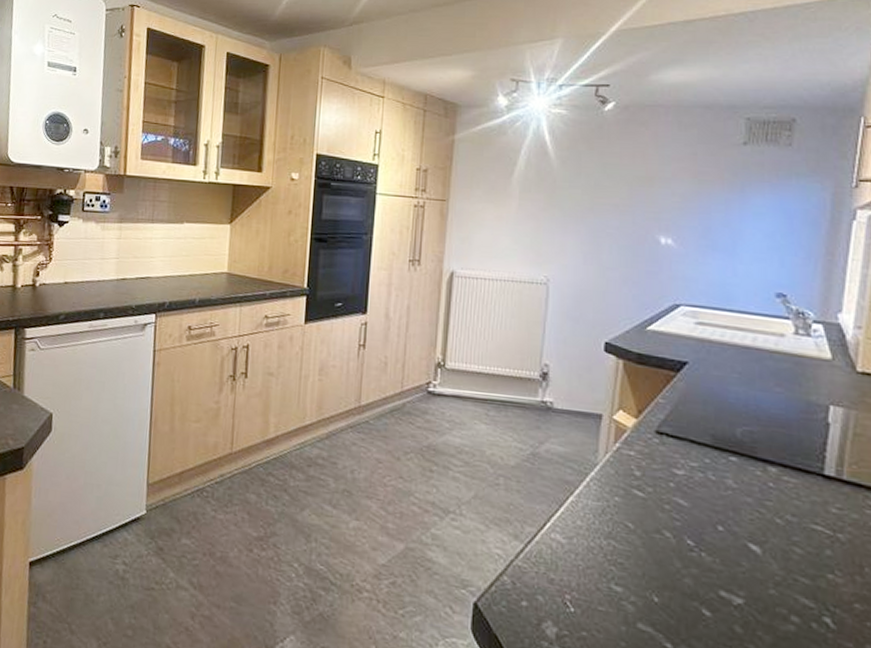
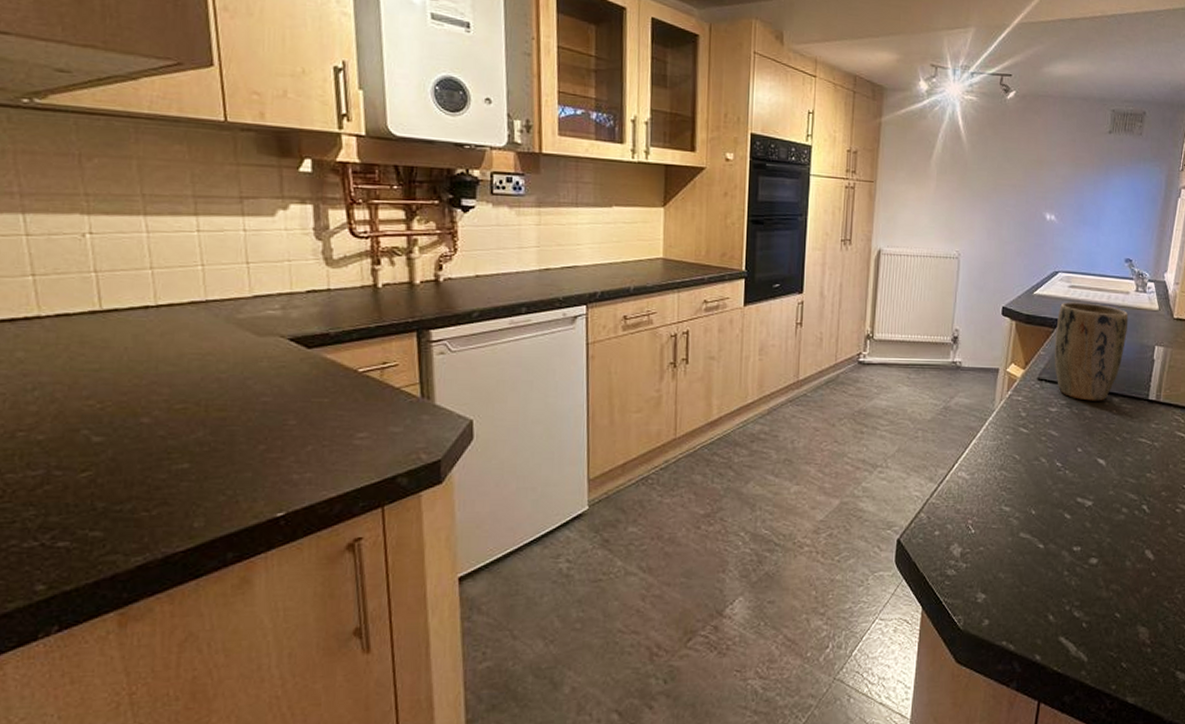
plant pot: none [678,341,786,469] -> present [1054,302,1129,401]

